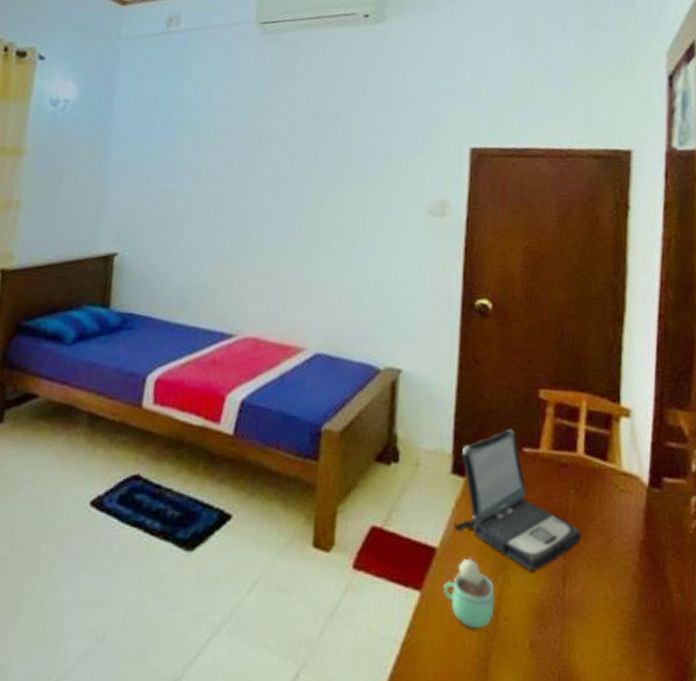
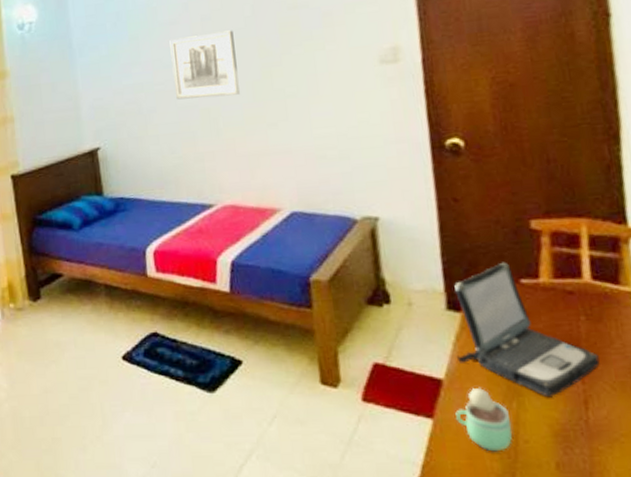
wall art: none [217,150,290,221] -> present [169,30,240,100]

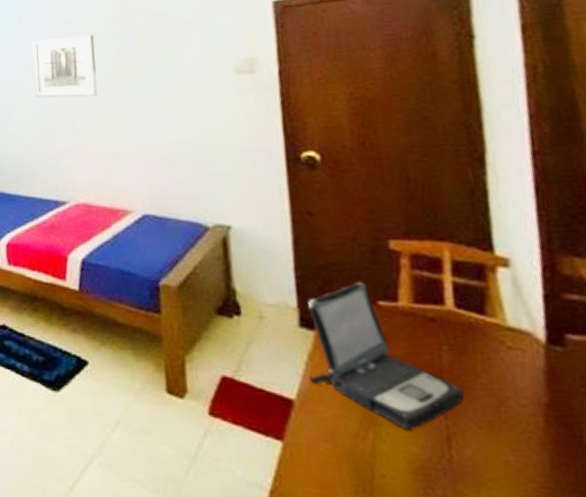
chocolate milk: present [455,387,512,452] -> none [307,411,368,484]

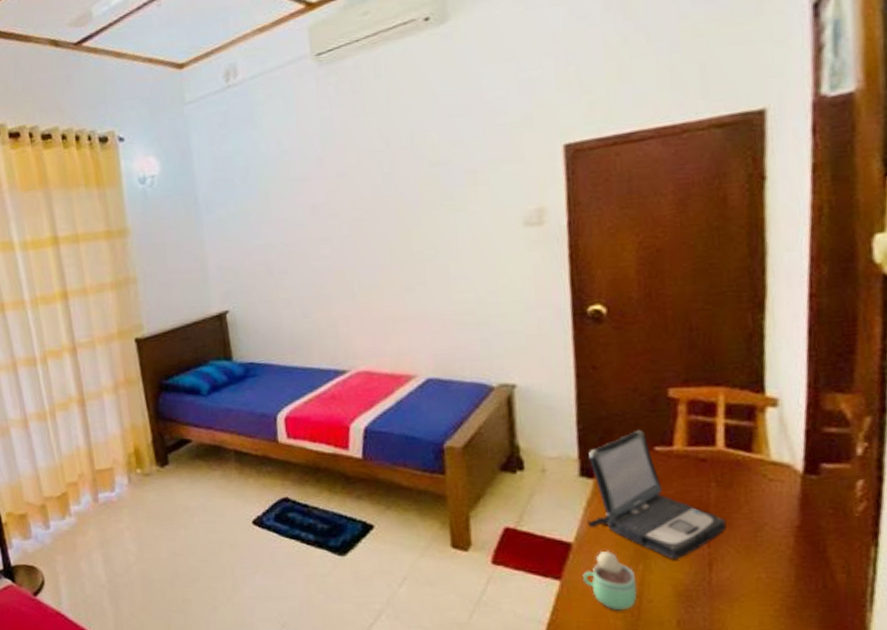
wall art: present [32,34,97,98] -> none [302,188,376,262]
chocolate milk: none [307,411,368,484] -> present [583,550,637,611]

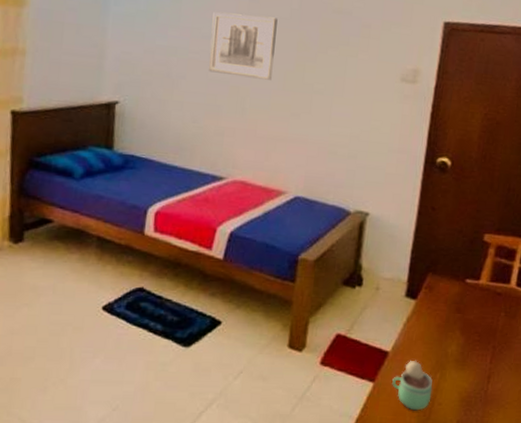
wall art: none [302,188,376,262] -> present [209,12,278,80]
laptop: present [586,431,726,560] -> none [403,265,506,372]

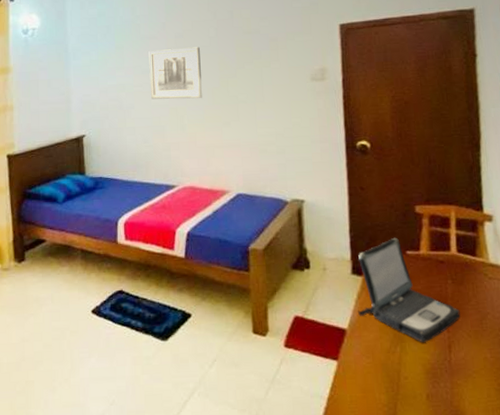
chocolate milk: present [392,360,433,411] -> none [355,335,396,387]
laptop: none [403,265,506,372] -> present [357,238,460,343]

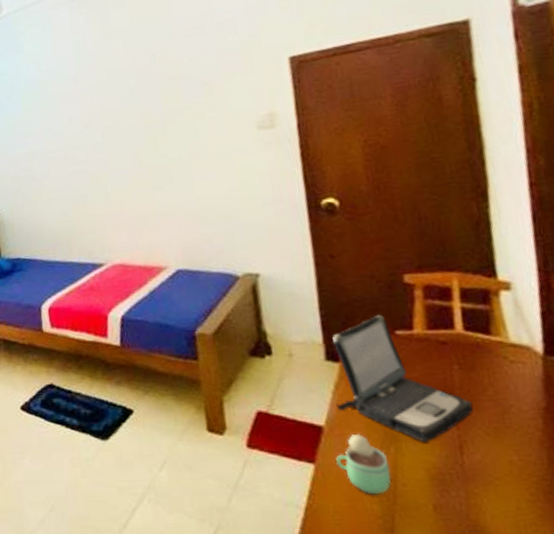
wall art: present [148,47,202,100] -> none [60,100,126,166]
chocolate milk: none [355,335,396,387] -> present [336,433,391,495]

